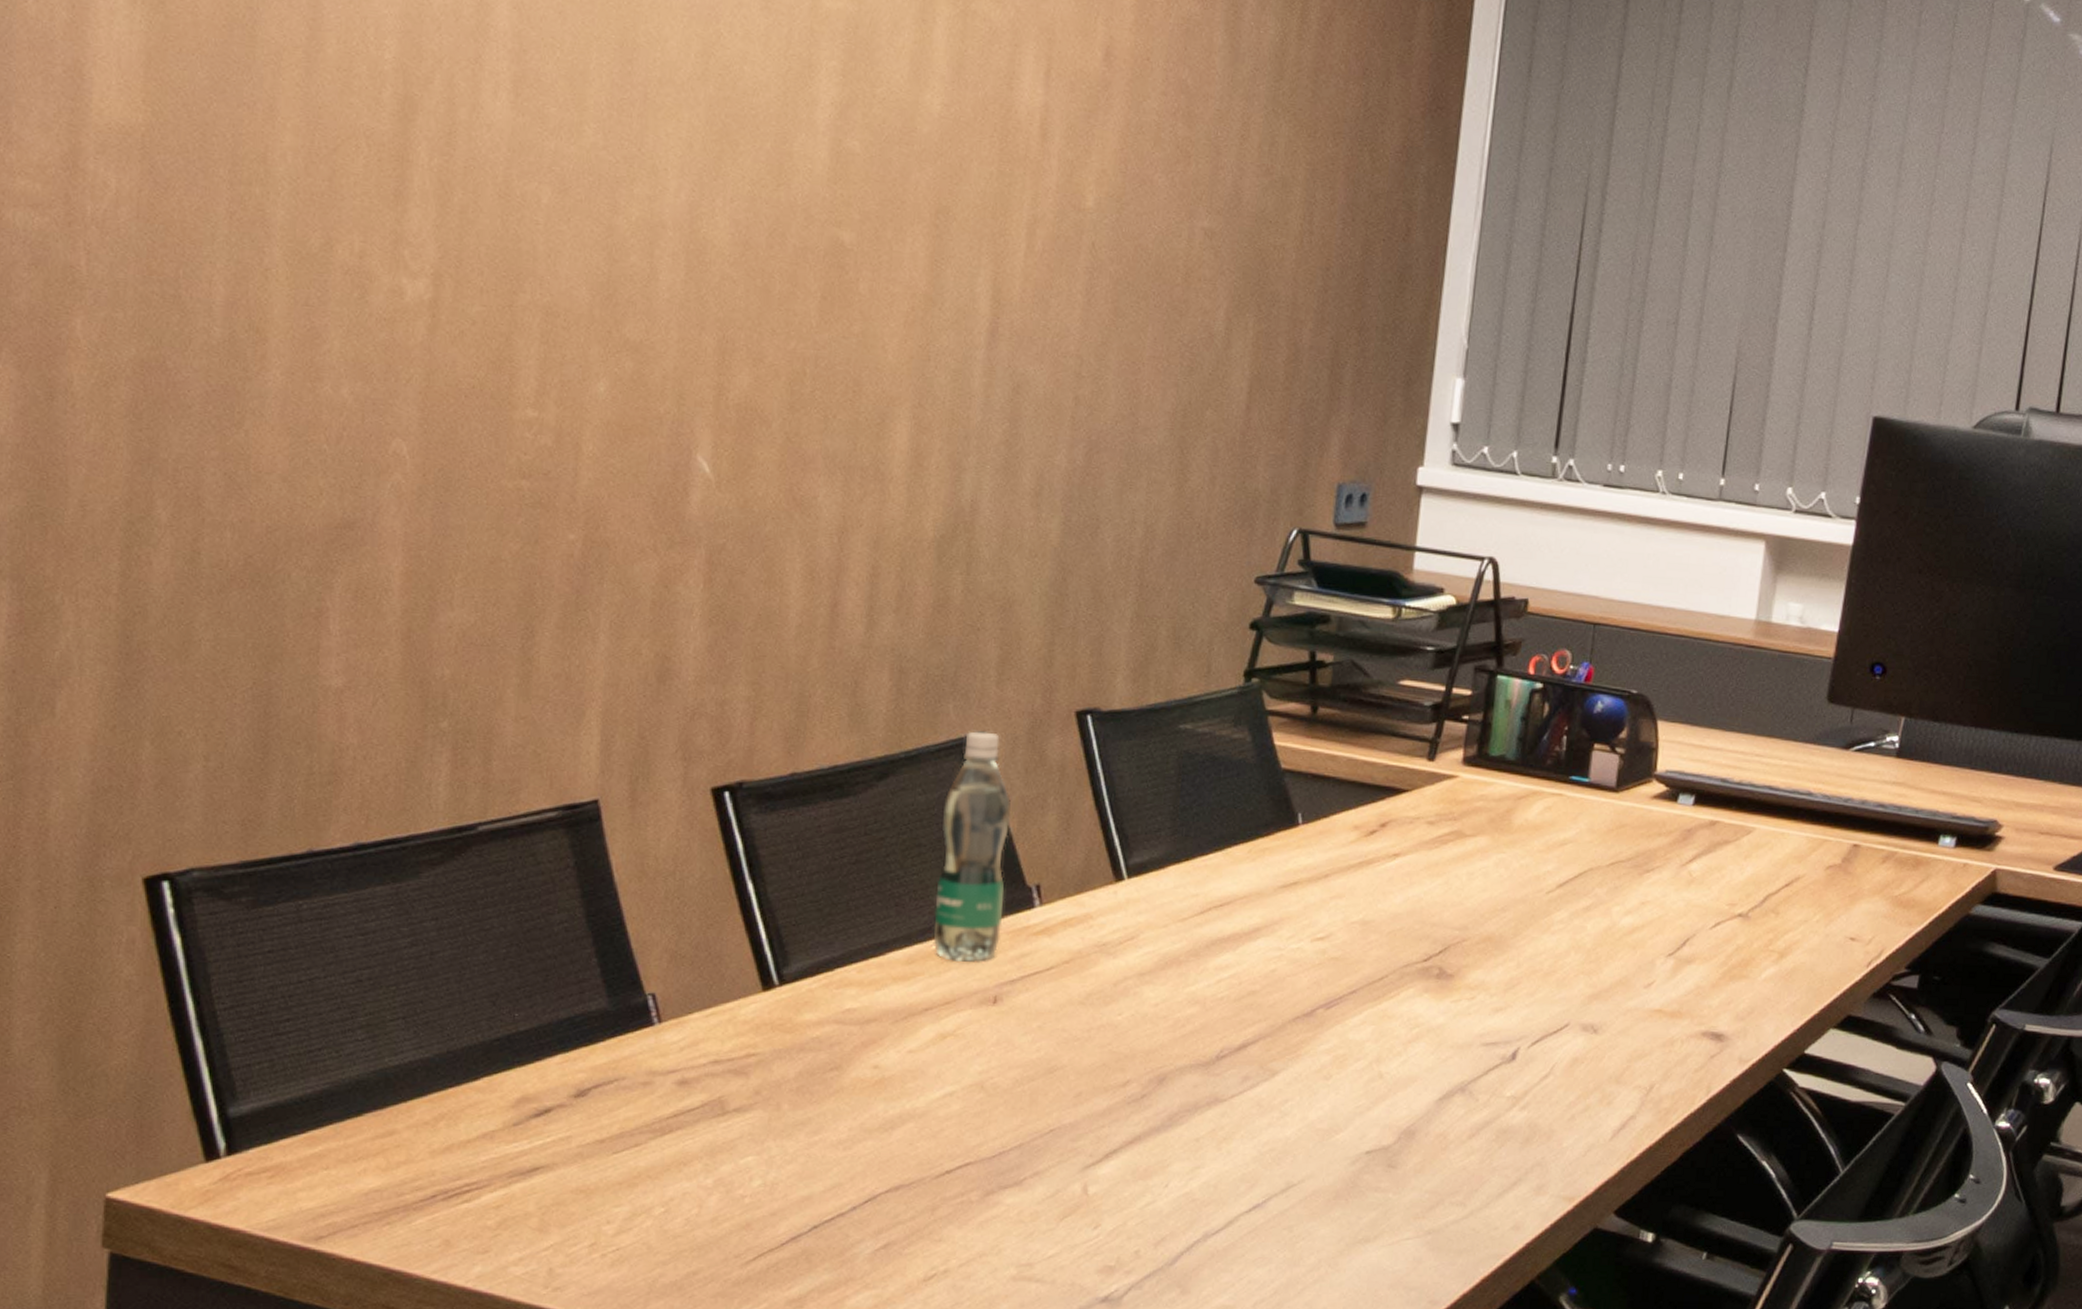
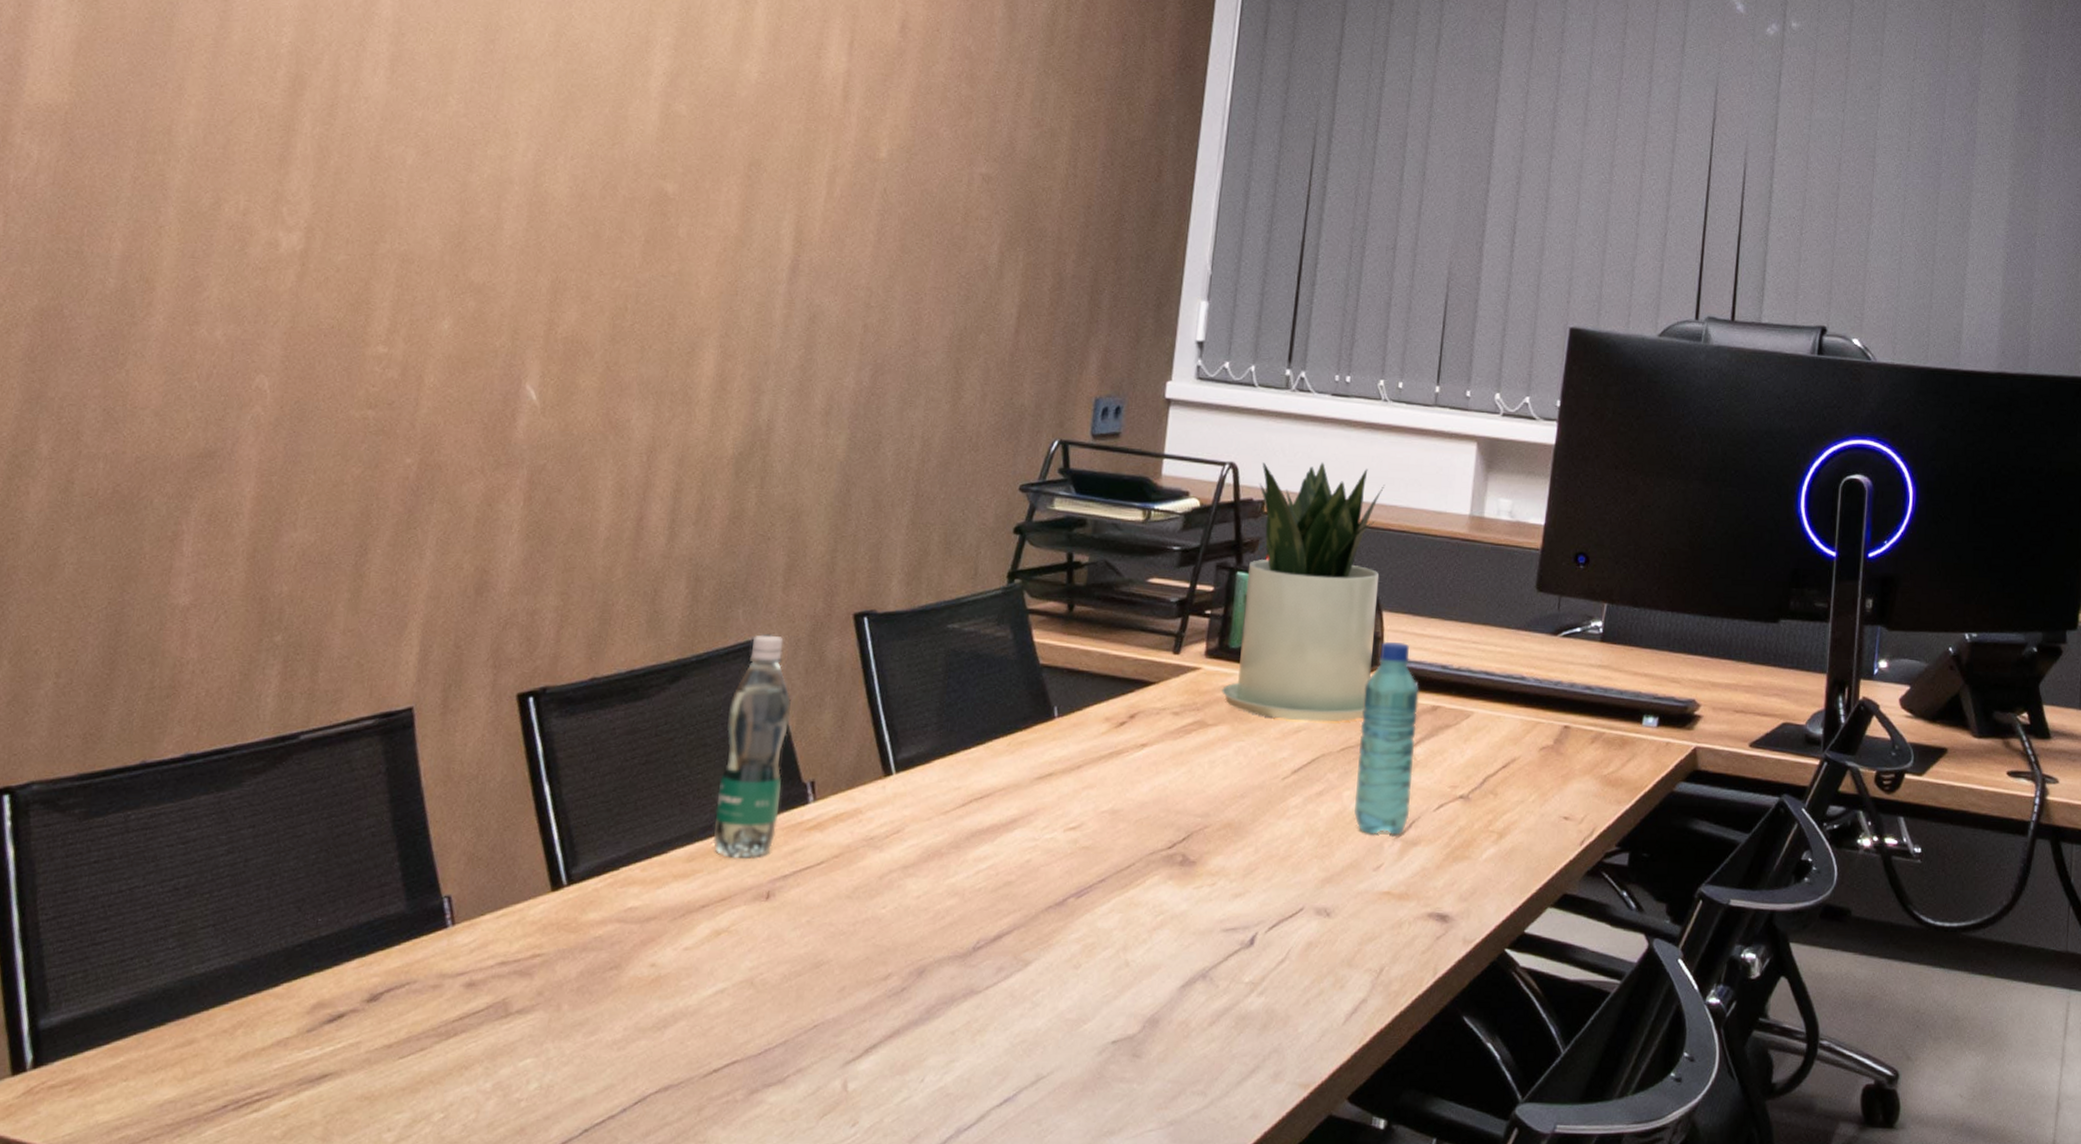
planter: none [1481,558,1663,836] -> present [1222,462,1386,722]
water bottle: none [1623,752,1697,952] -> present [1354,641,1419,835]

